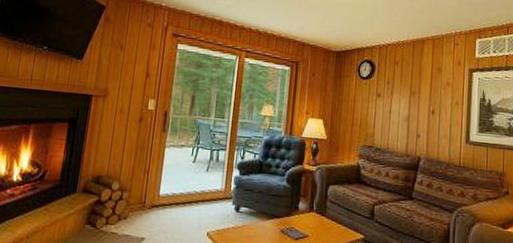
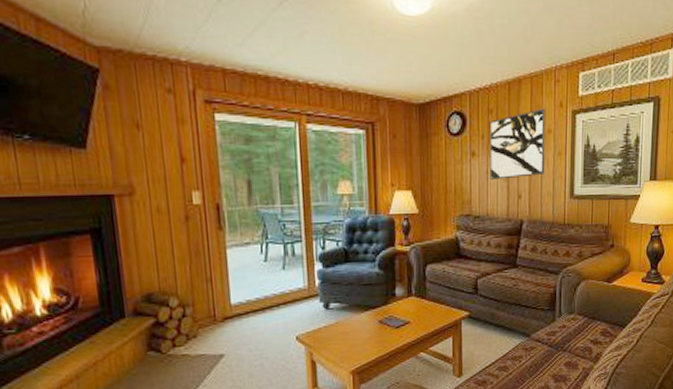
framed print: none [392,64,445,120] -> present [489,108,546,180]

